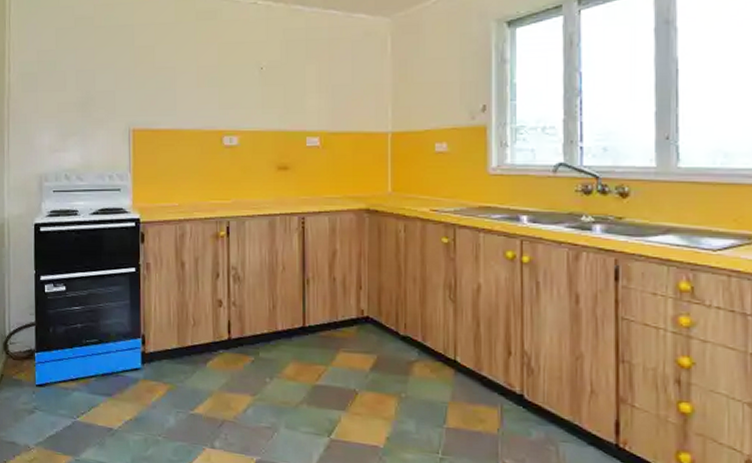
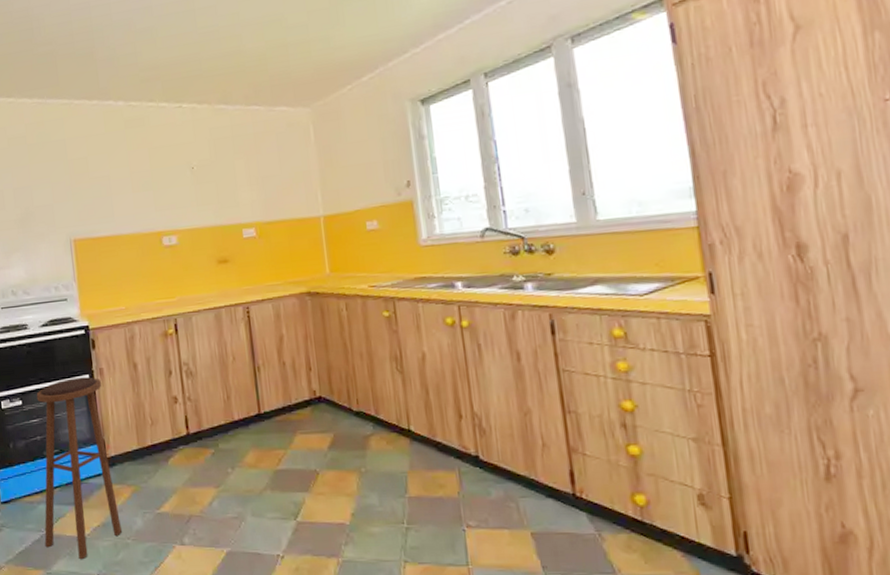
stool: none [75,269,153,450] -> present [36,377,122,559]

